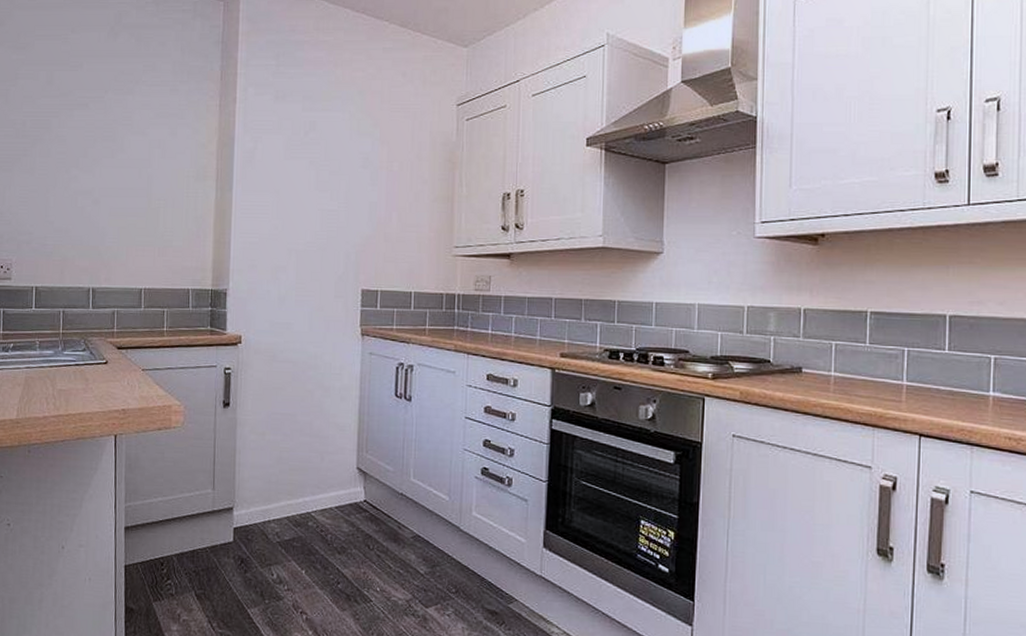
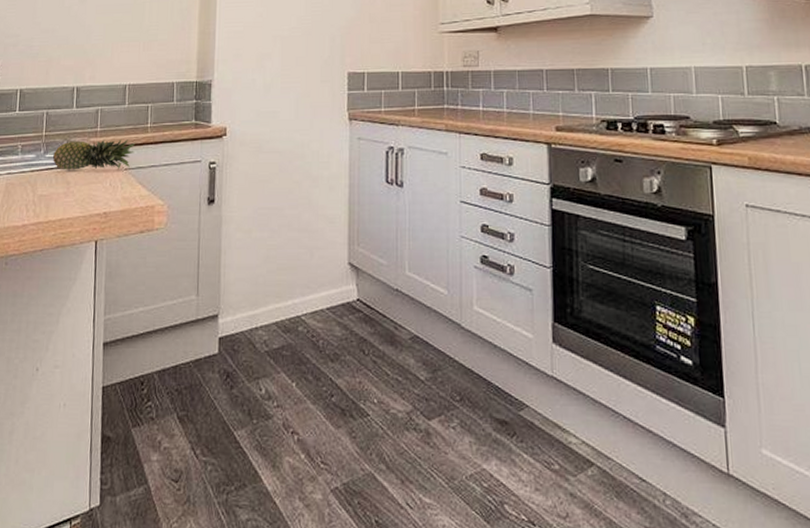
fruit: none [70,340,152,370] -> present [52,140,136,170]

